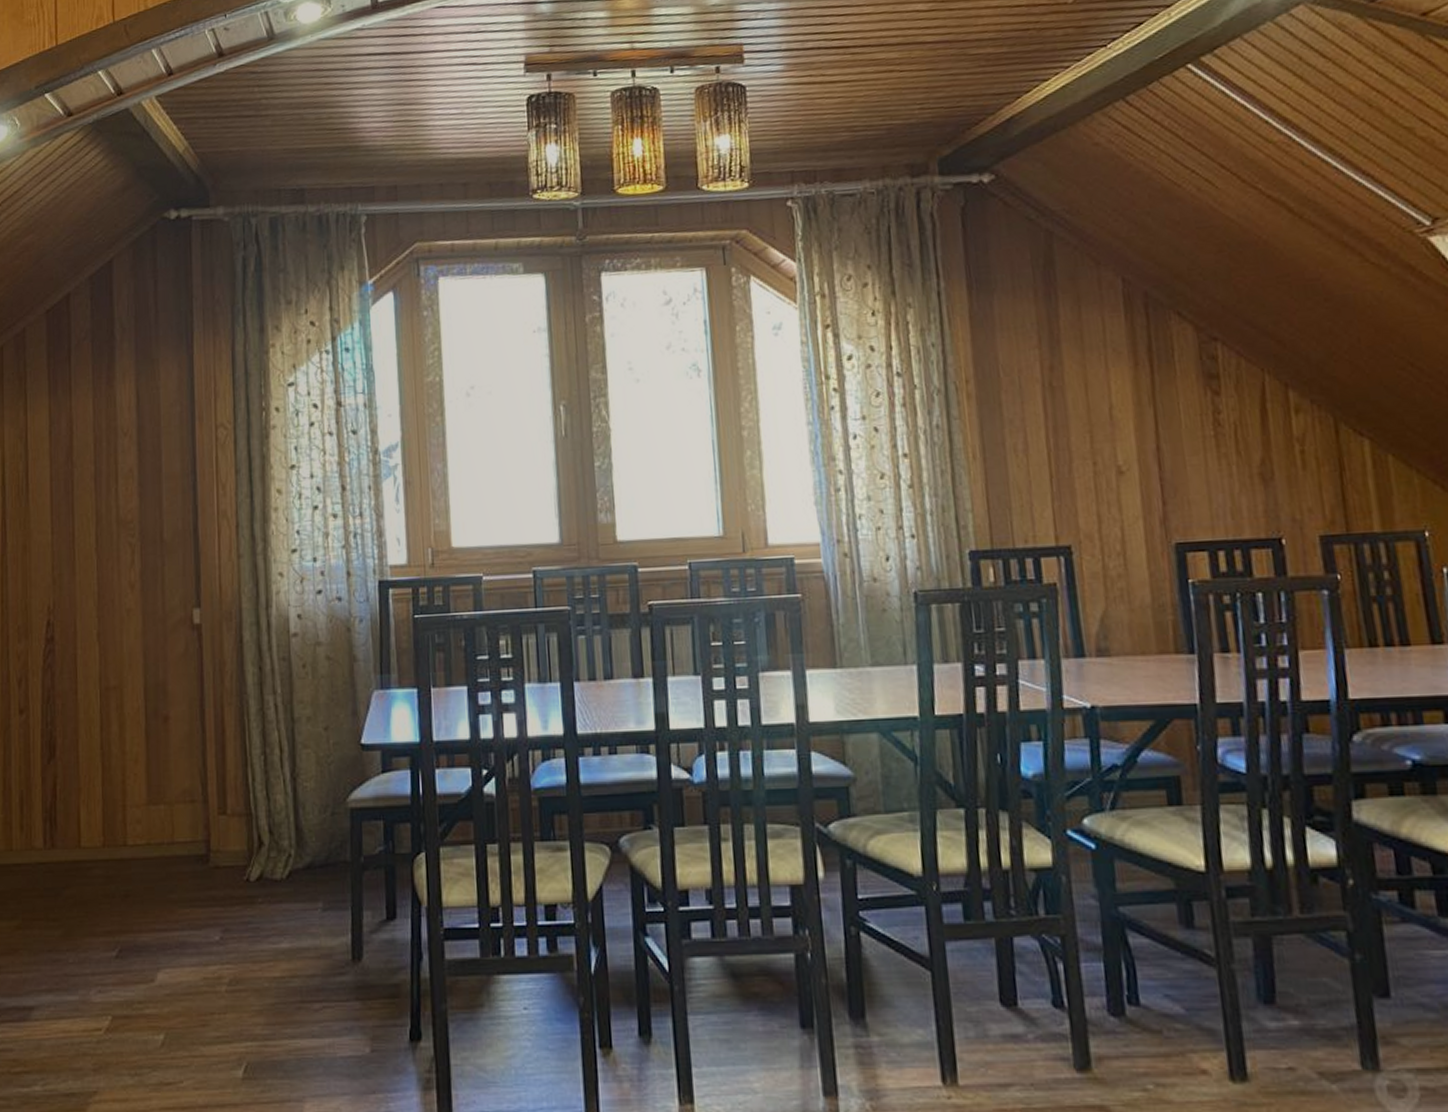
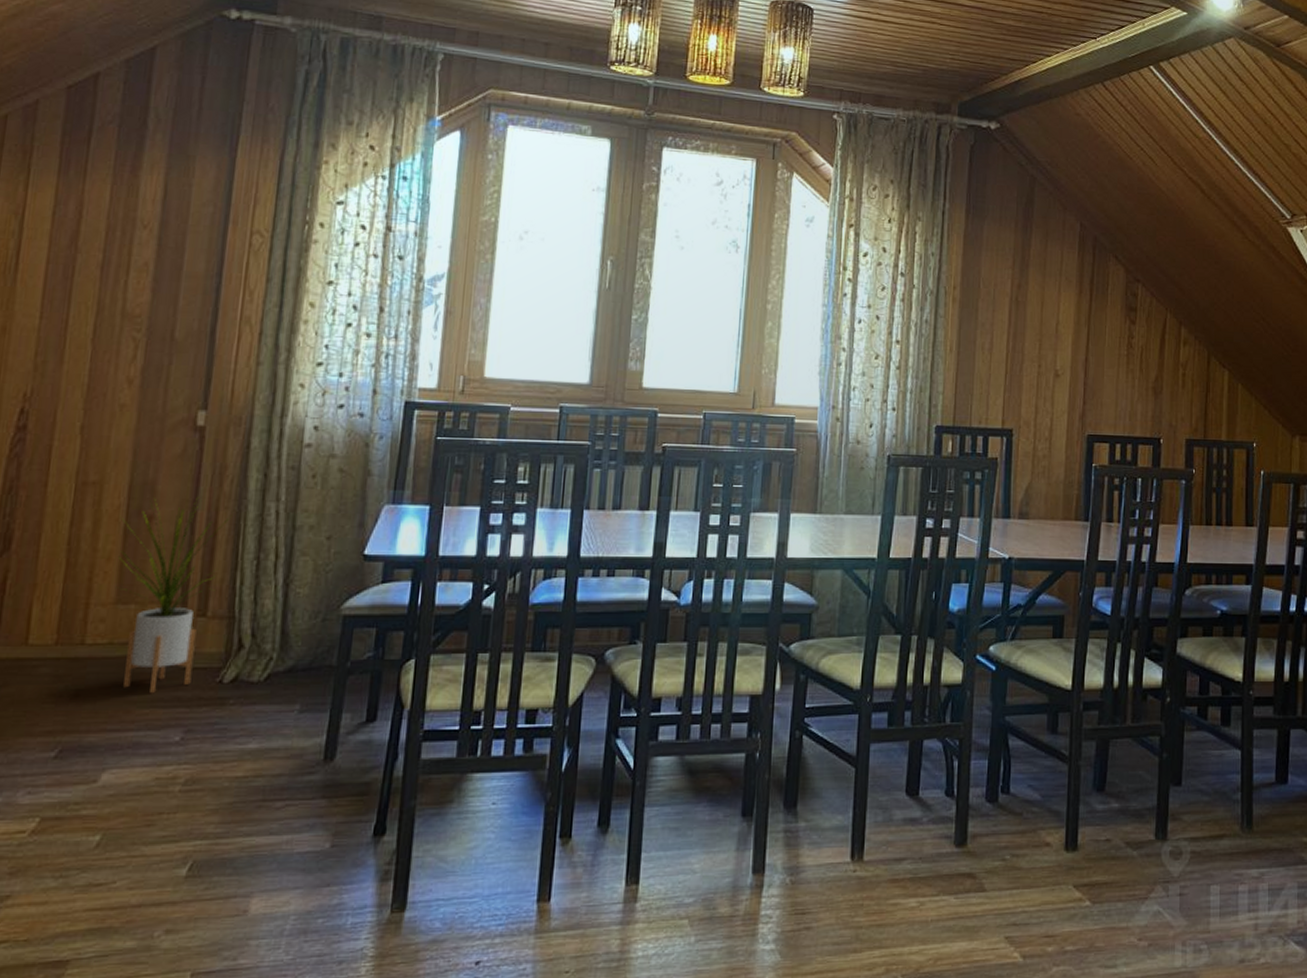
house plant: none [142,695,237,894] -> present [116,497,233,694]

